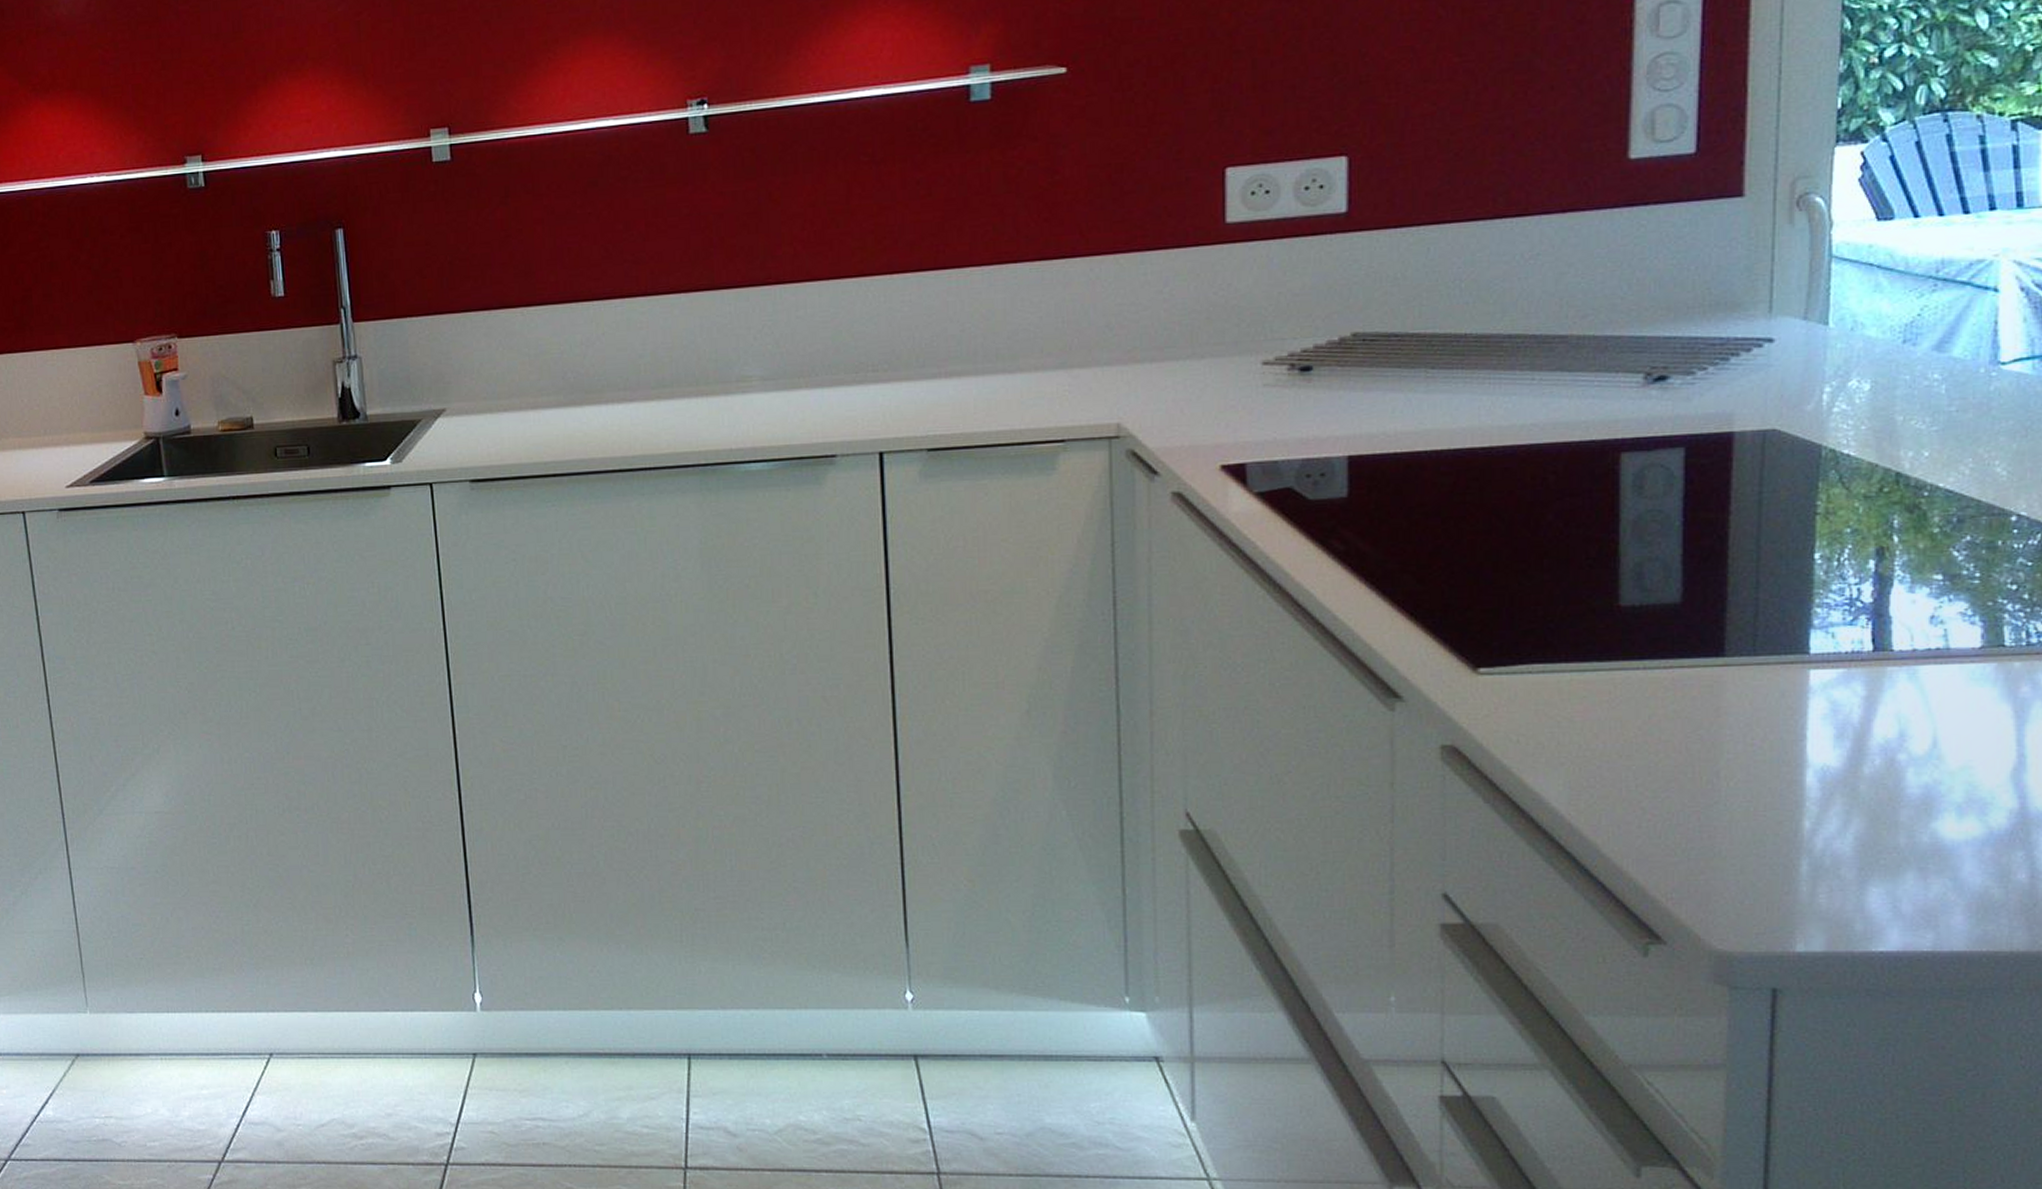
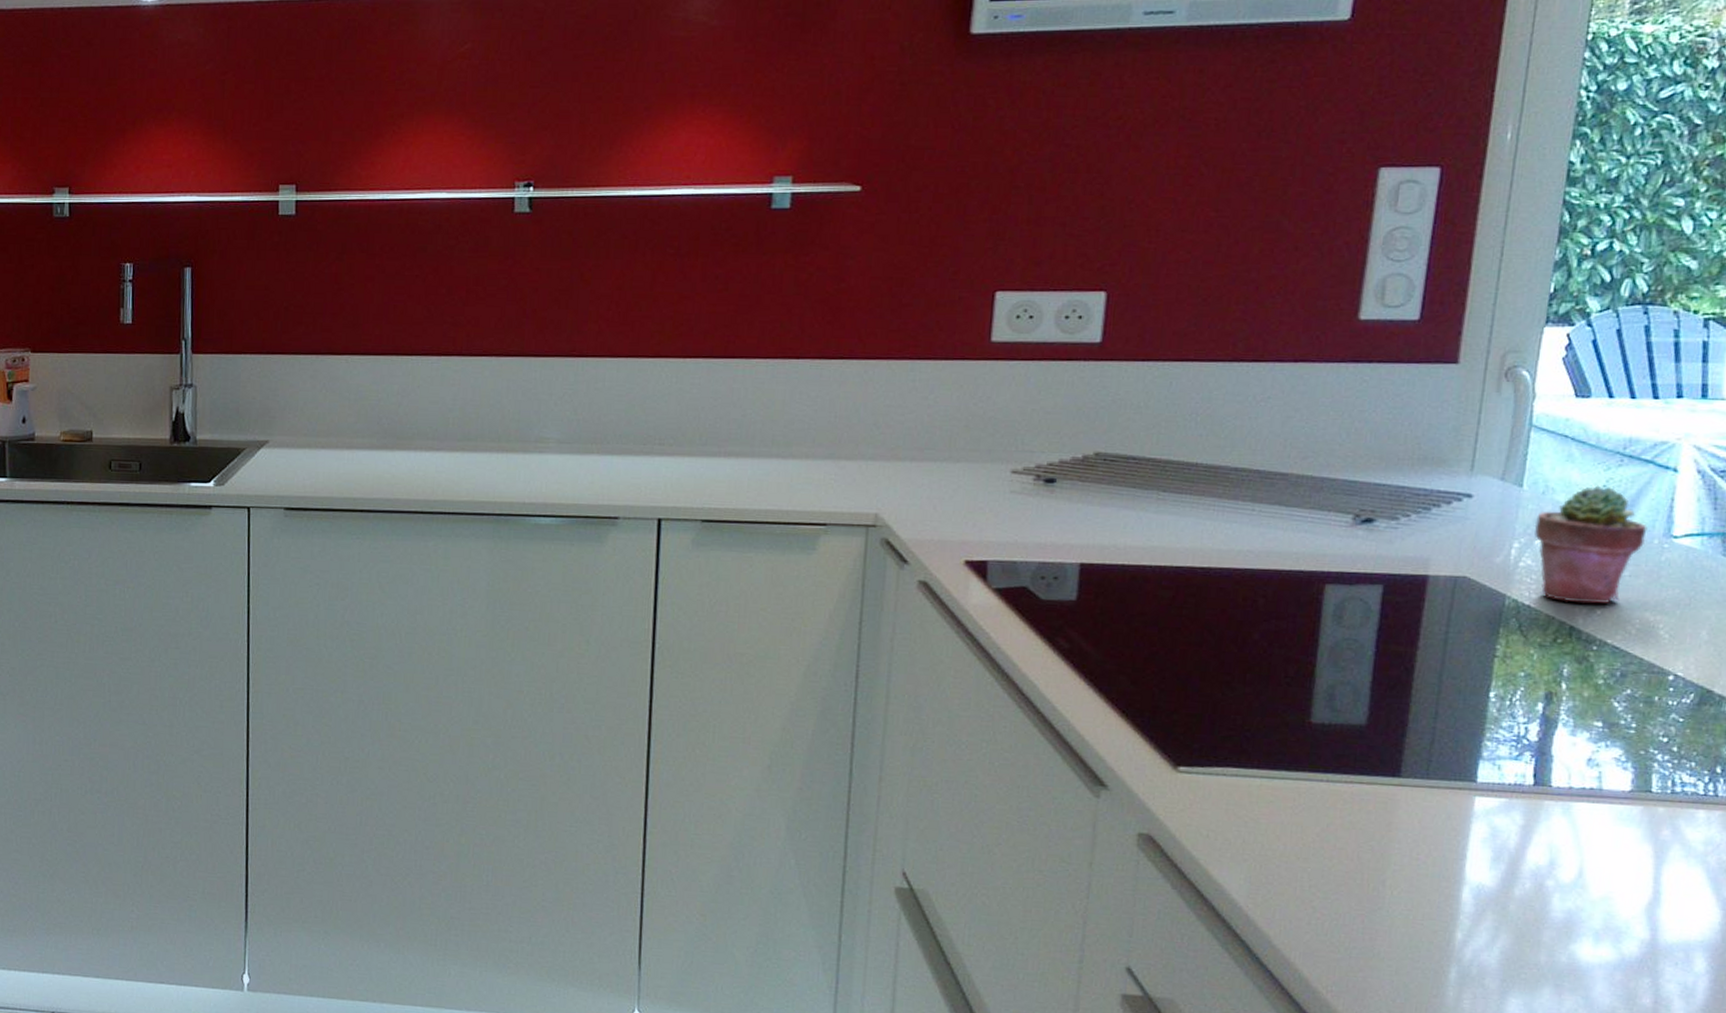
potted succulent: none [1845,315,1971,447] -> present [1534,485,1648,604]

